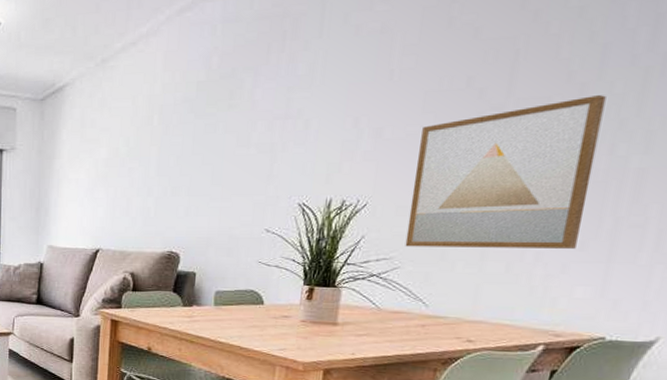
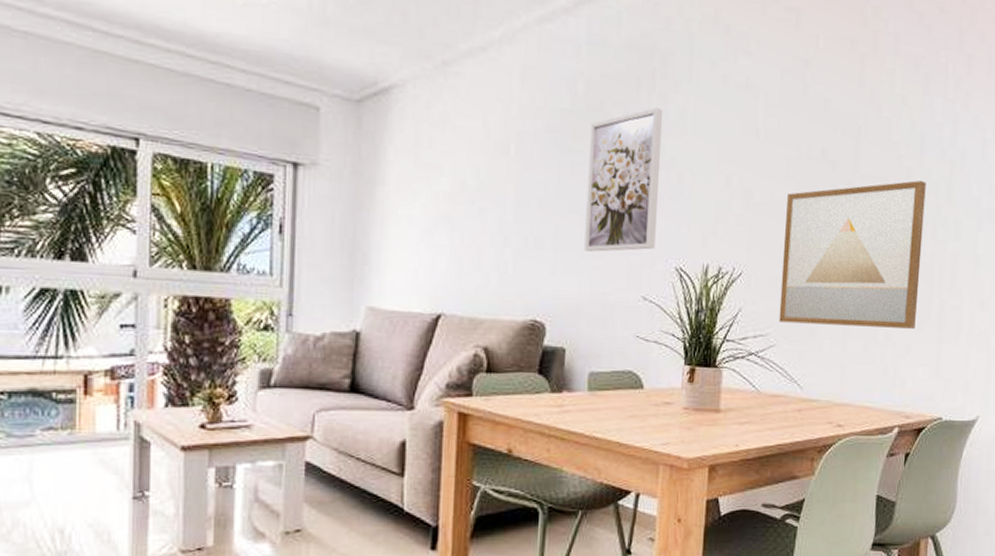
wall art: none [214,67,292,195] -> present [584,108,663,252]

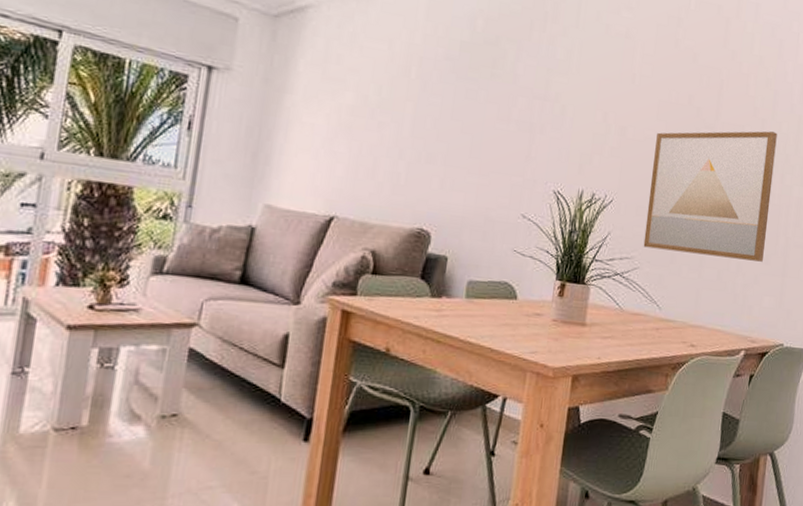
wall art: present [584,108,663,252] -> none [472,47,552,173]

